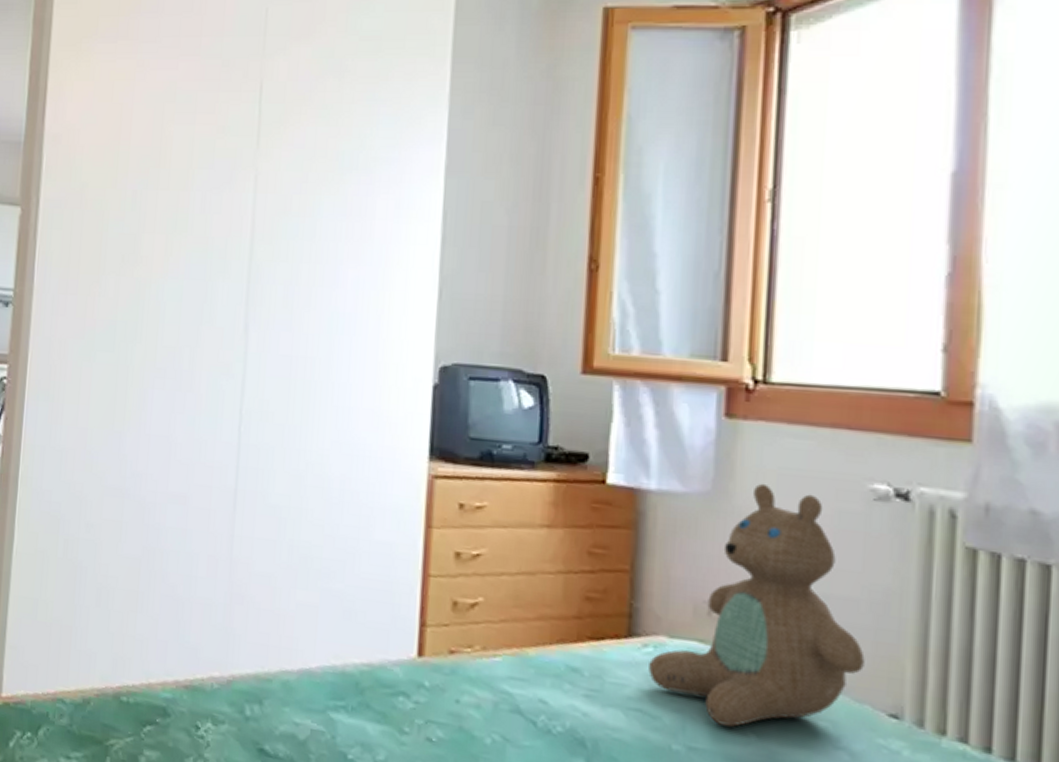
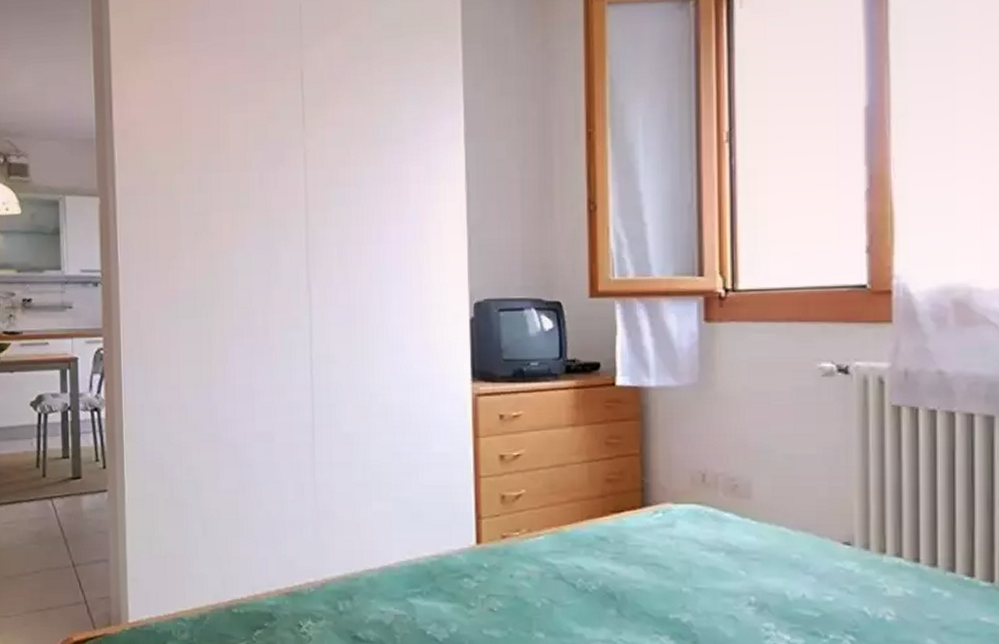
teddy bear: present [648,483,865,727] -> none [660,372,823,568]

